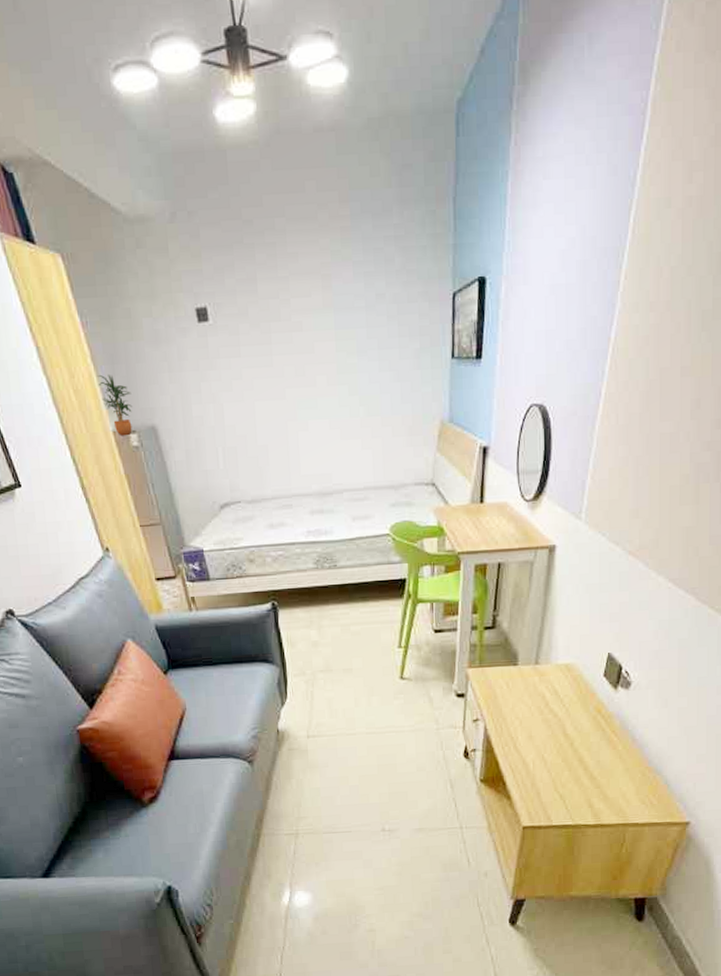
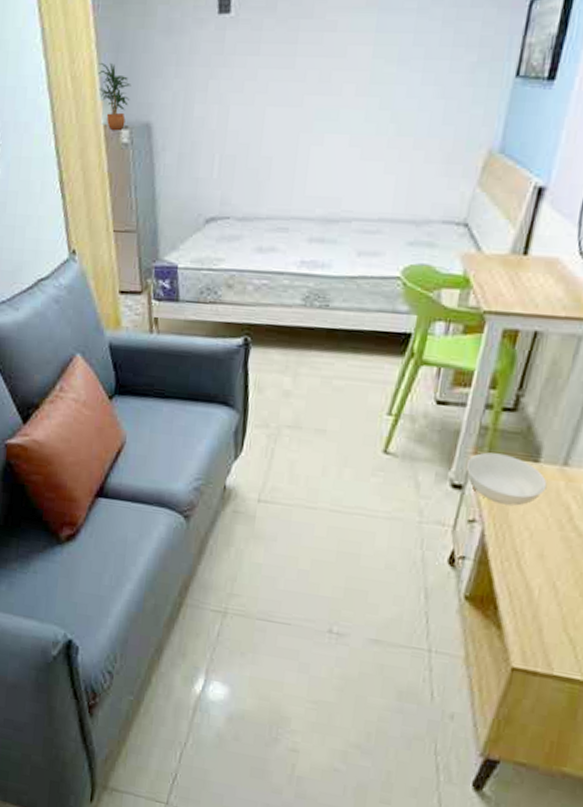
bowl: none [464,663,526,703] -> present [466,452,547,506]

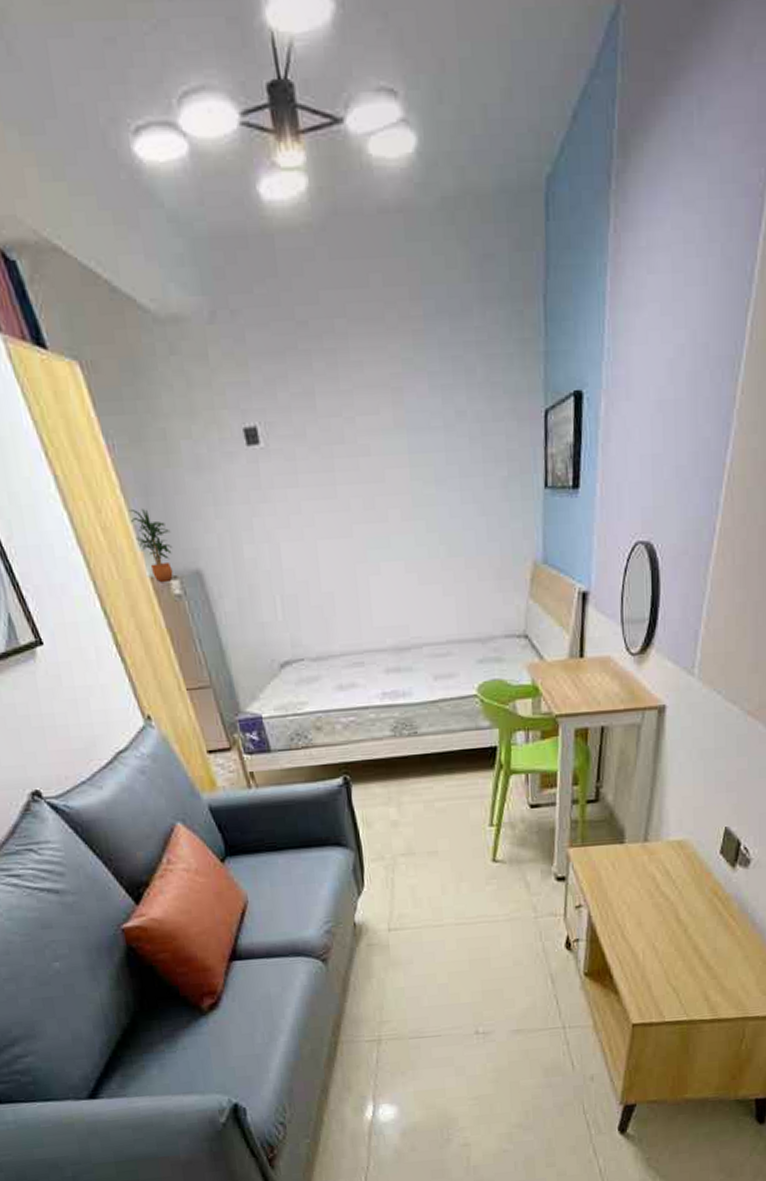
bowl: present [466,452,547,506] -> none [565,842,634,886]

